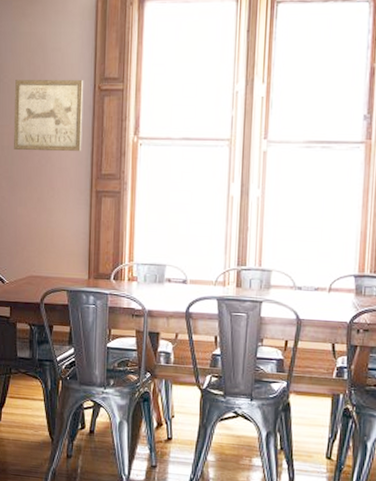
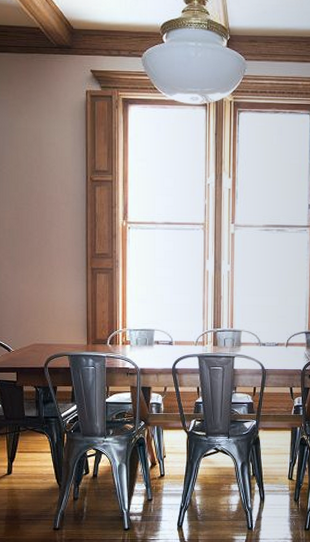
wall art: present [14,80,84,151] -> none [14,170,78,234]

